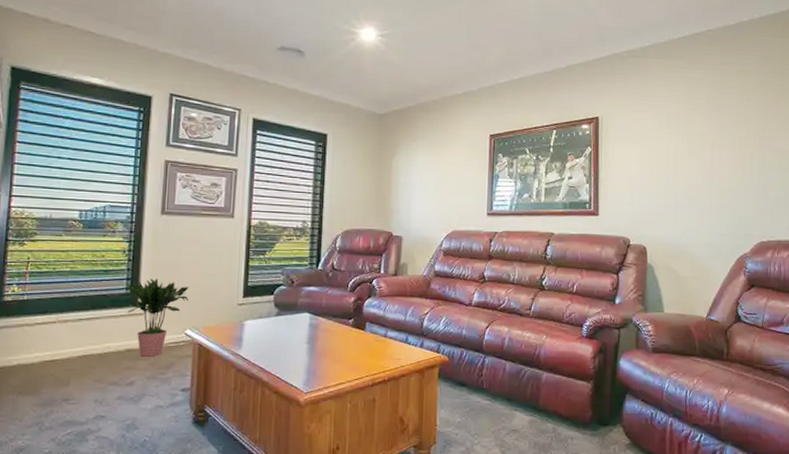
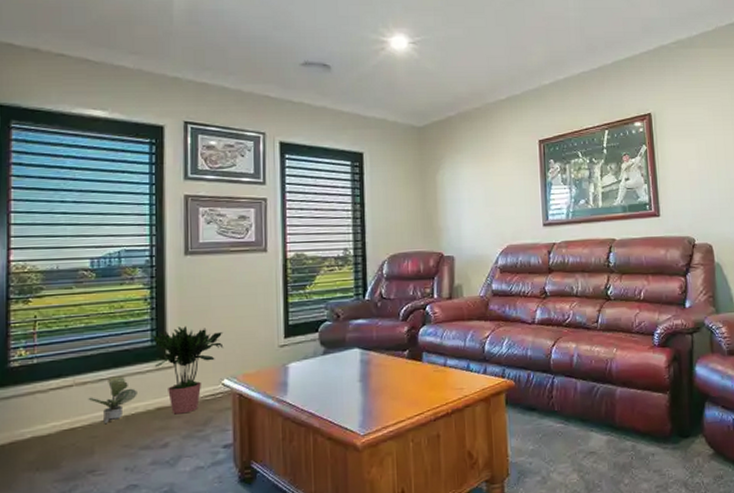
potted plant: none [68,317,111,358] -> present [88,376,137,423]

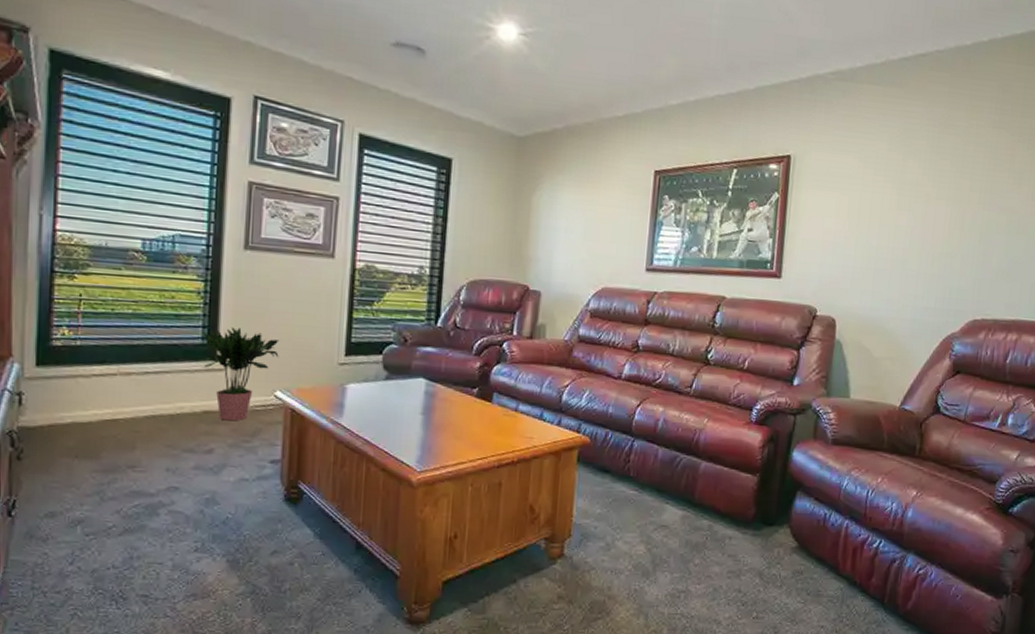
potted plant: present [88,376,137,423] -> none [132,371,184,419]

